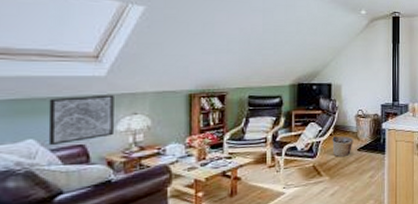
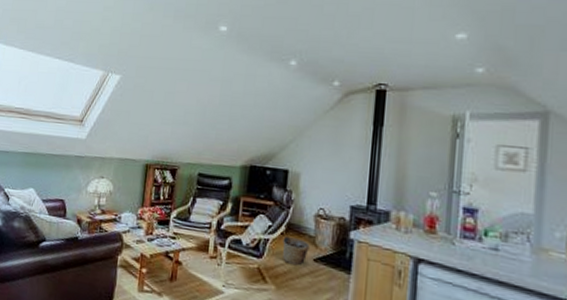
wall art: present [48,94,114,146] -> none [41,155,89,197]

